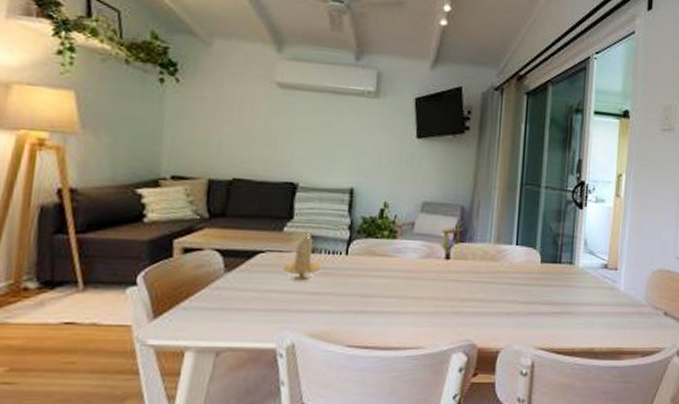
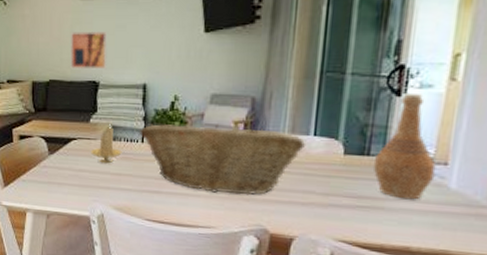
wall art: none [260,122,312,170] -> present [69,30,108,70]
fruit basket: none [344,233,509,309] -> present [140,124,305,196]
vase: none [563,207,610,303] -> present [372,94,436,200]

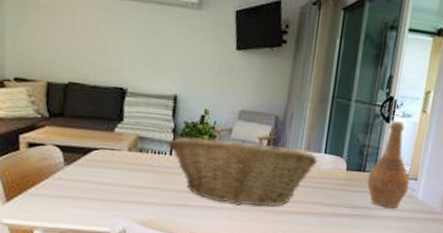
wall art: present [69,30,108,70] -> none [93,30,139,77]
candle holder: present [91,124,122,164] -> none [114,135,149,176]

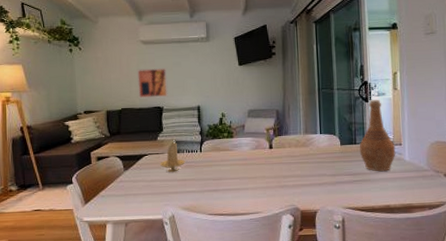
wall art: none [93,30,139,77] -> present [136,68,168,99]
candle holder: none [114,135,149,176] -> present [160,140,185,173]
fruit basket: present [168,136,317,207] -> none [198,132,315,185]

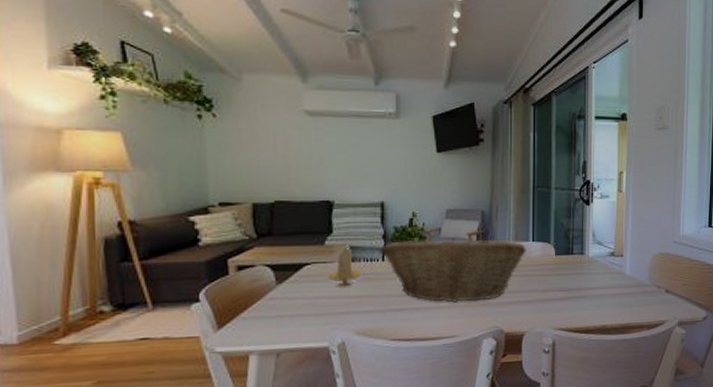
wall art: present [136,68,168,99] -> none [298,147,342,189]
fruit basket: none [198,132,315,185] -> present [380,237,526,303]
vase: present [359,100,396,172] -> none [576,203,616,287]

